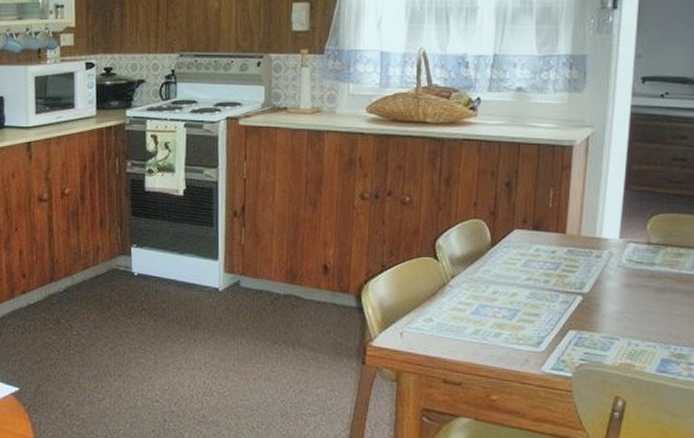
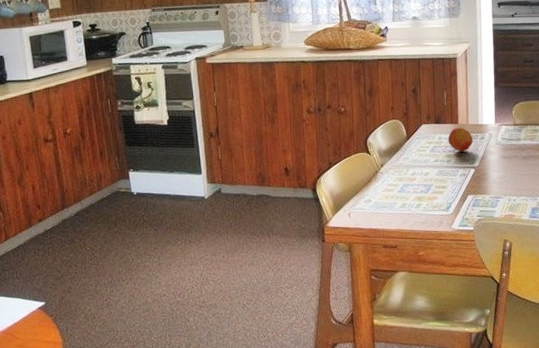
fruit: none [548,238,585,271] -> present [448,127,473,152]

